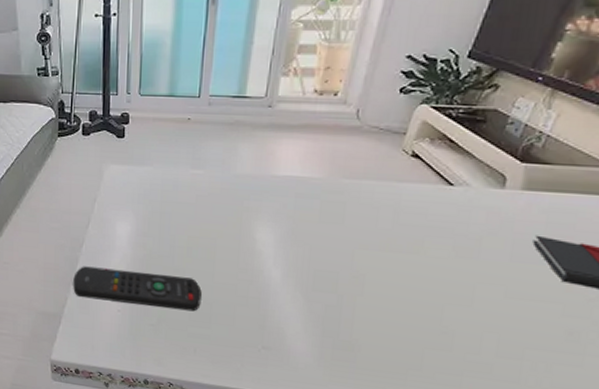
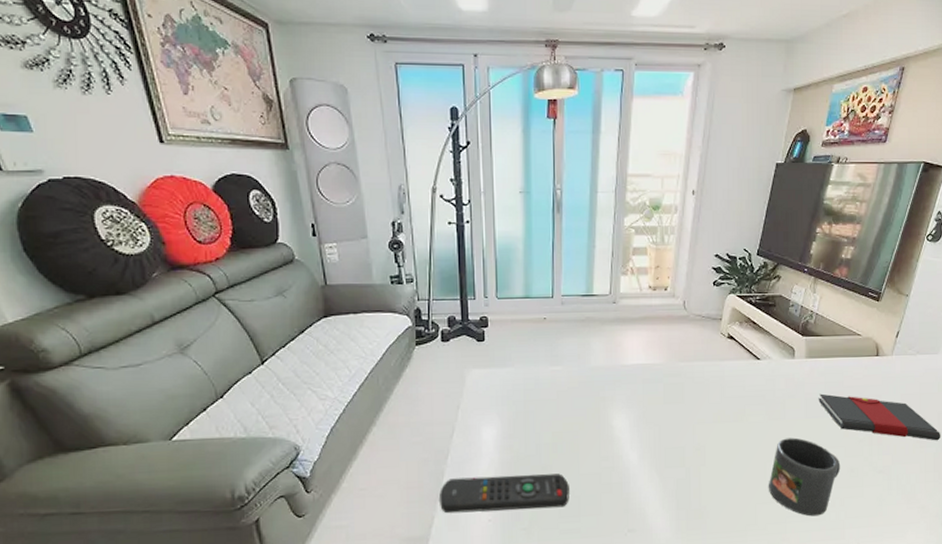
mug: none [443,281,554,378] -> present [768,437,841,517]

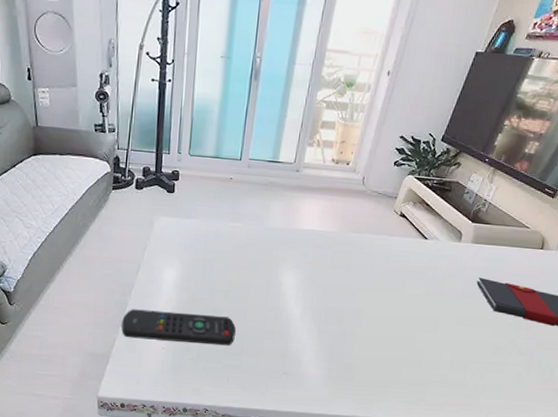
mug: present [768,437,841,517] -> none [415,312,487,384]

